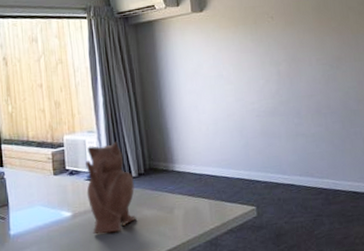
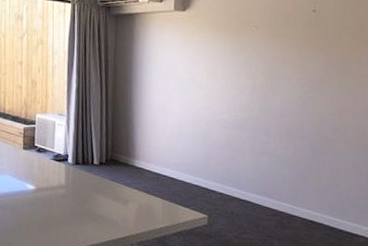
teapot: present [85,142,136,235] -> none [50,128,95,213]

